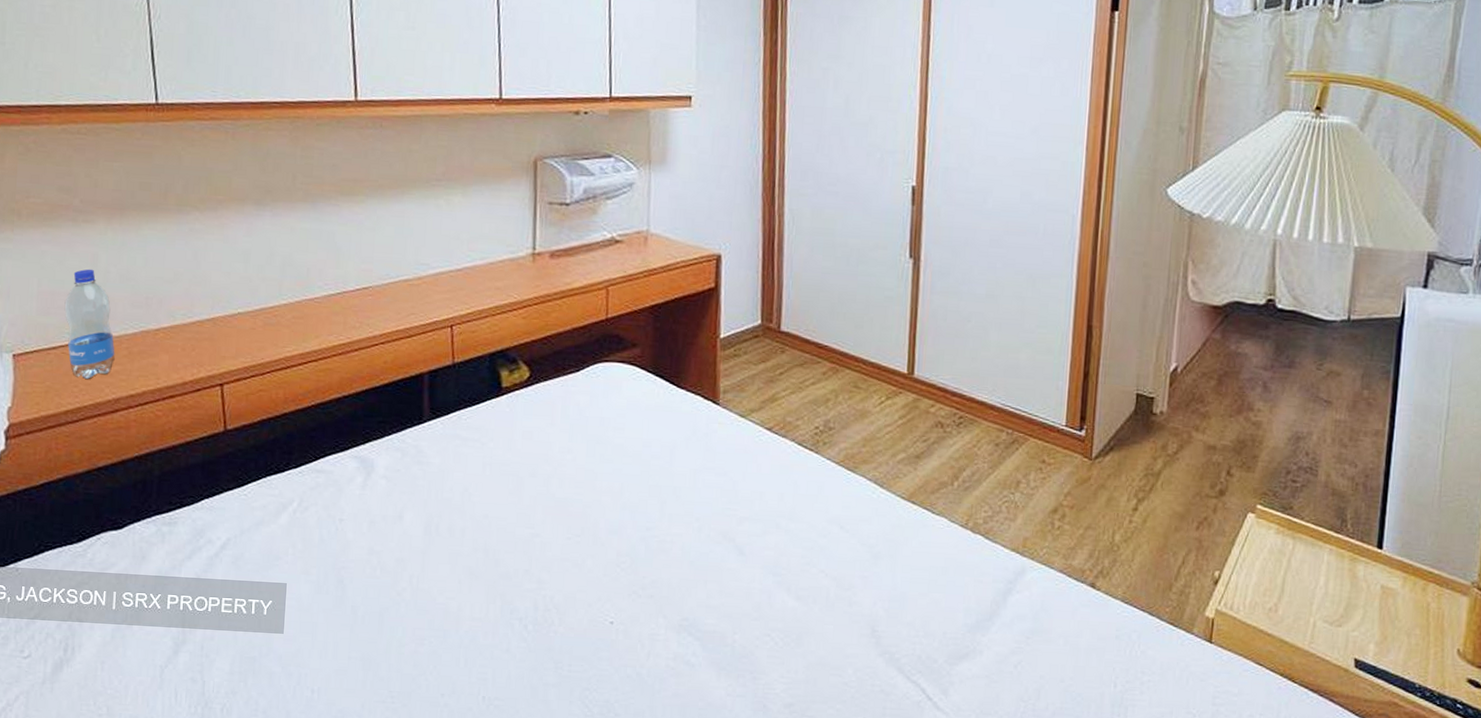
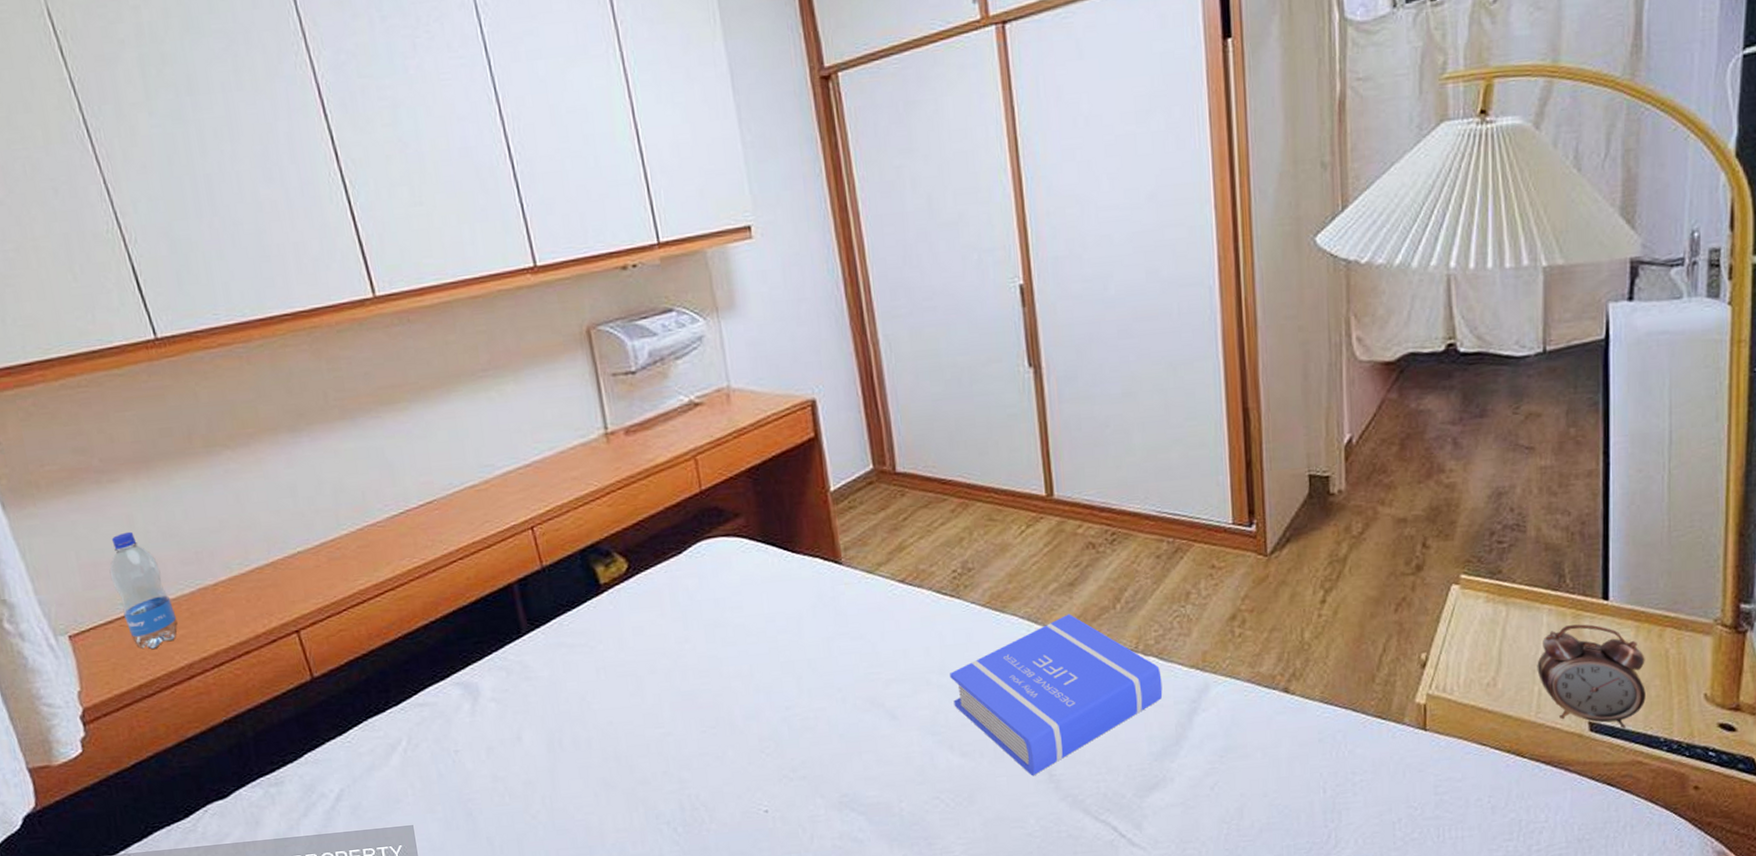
book: none [797,483,985,629] -> present [950,614,1163,776]
alarm clock: none [1314,566,1409,670] -> present [1537,624,1646,729]

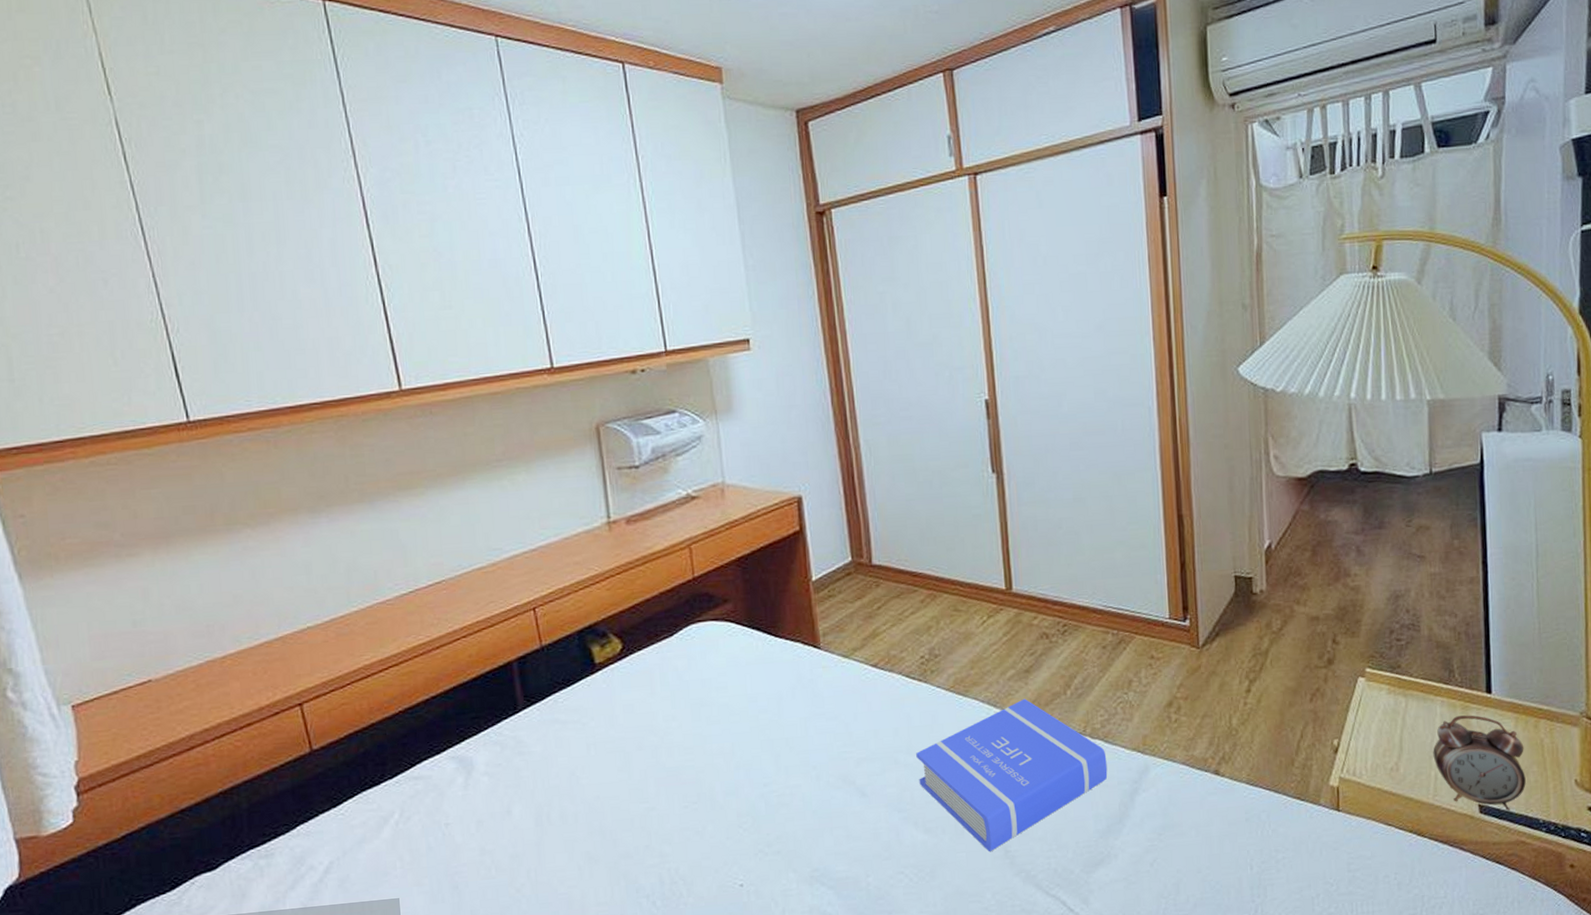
bottle: present [109,531,178,650] -> none [119,604,183,721]

